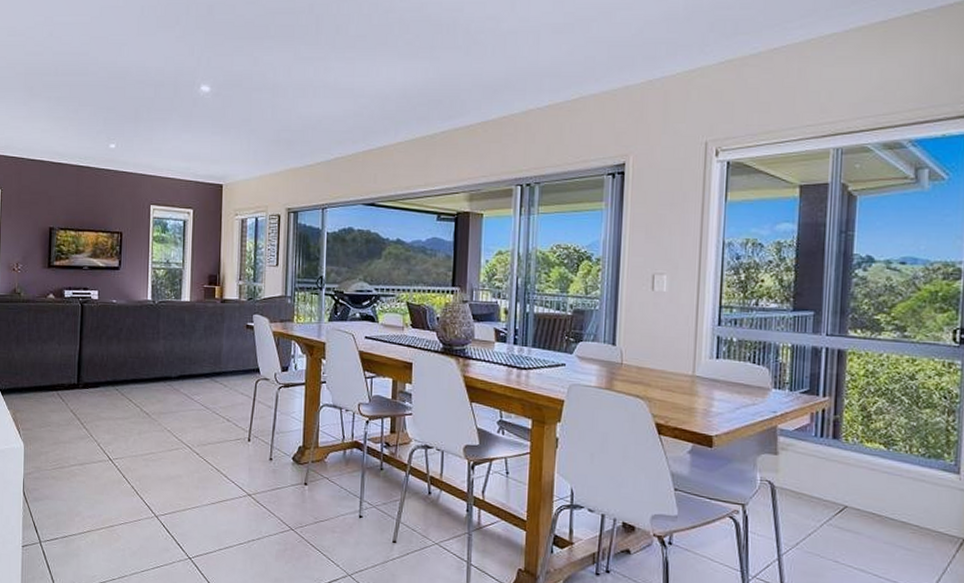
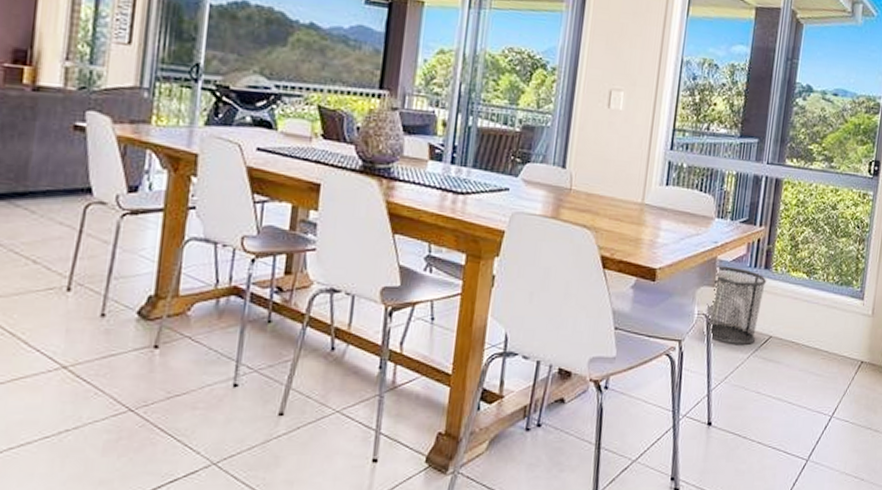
waste bin: none [769,434,837,514] -> present [705,266,767,346]

